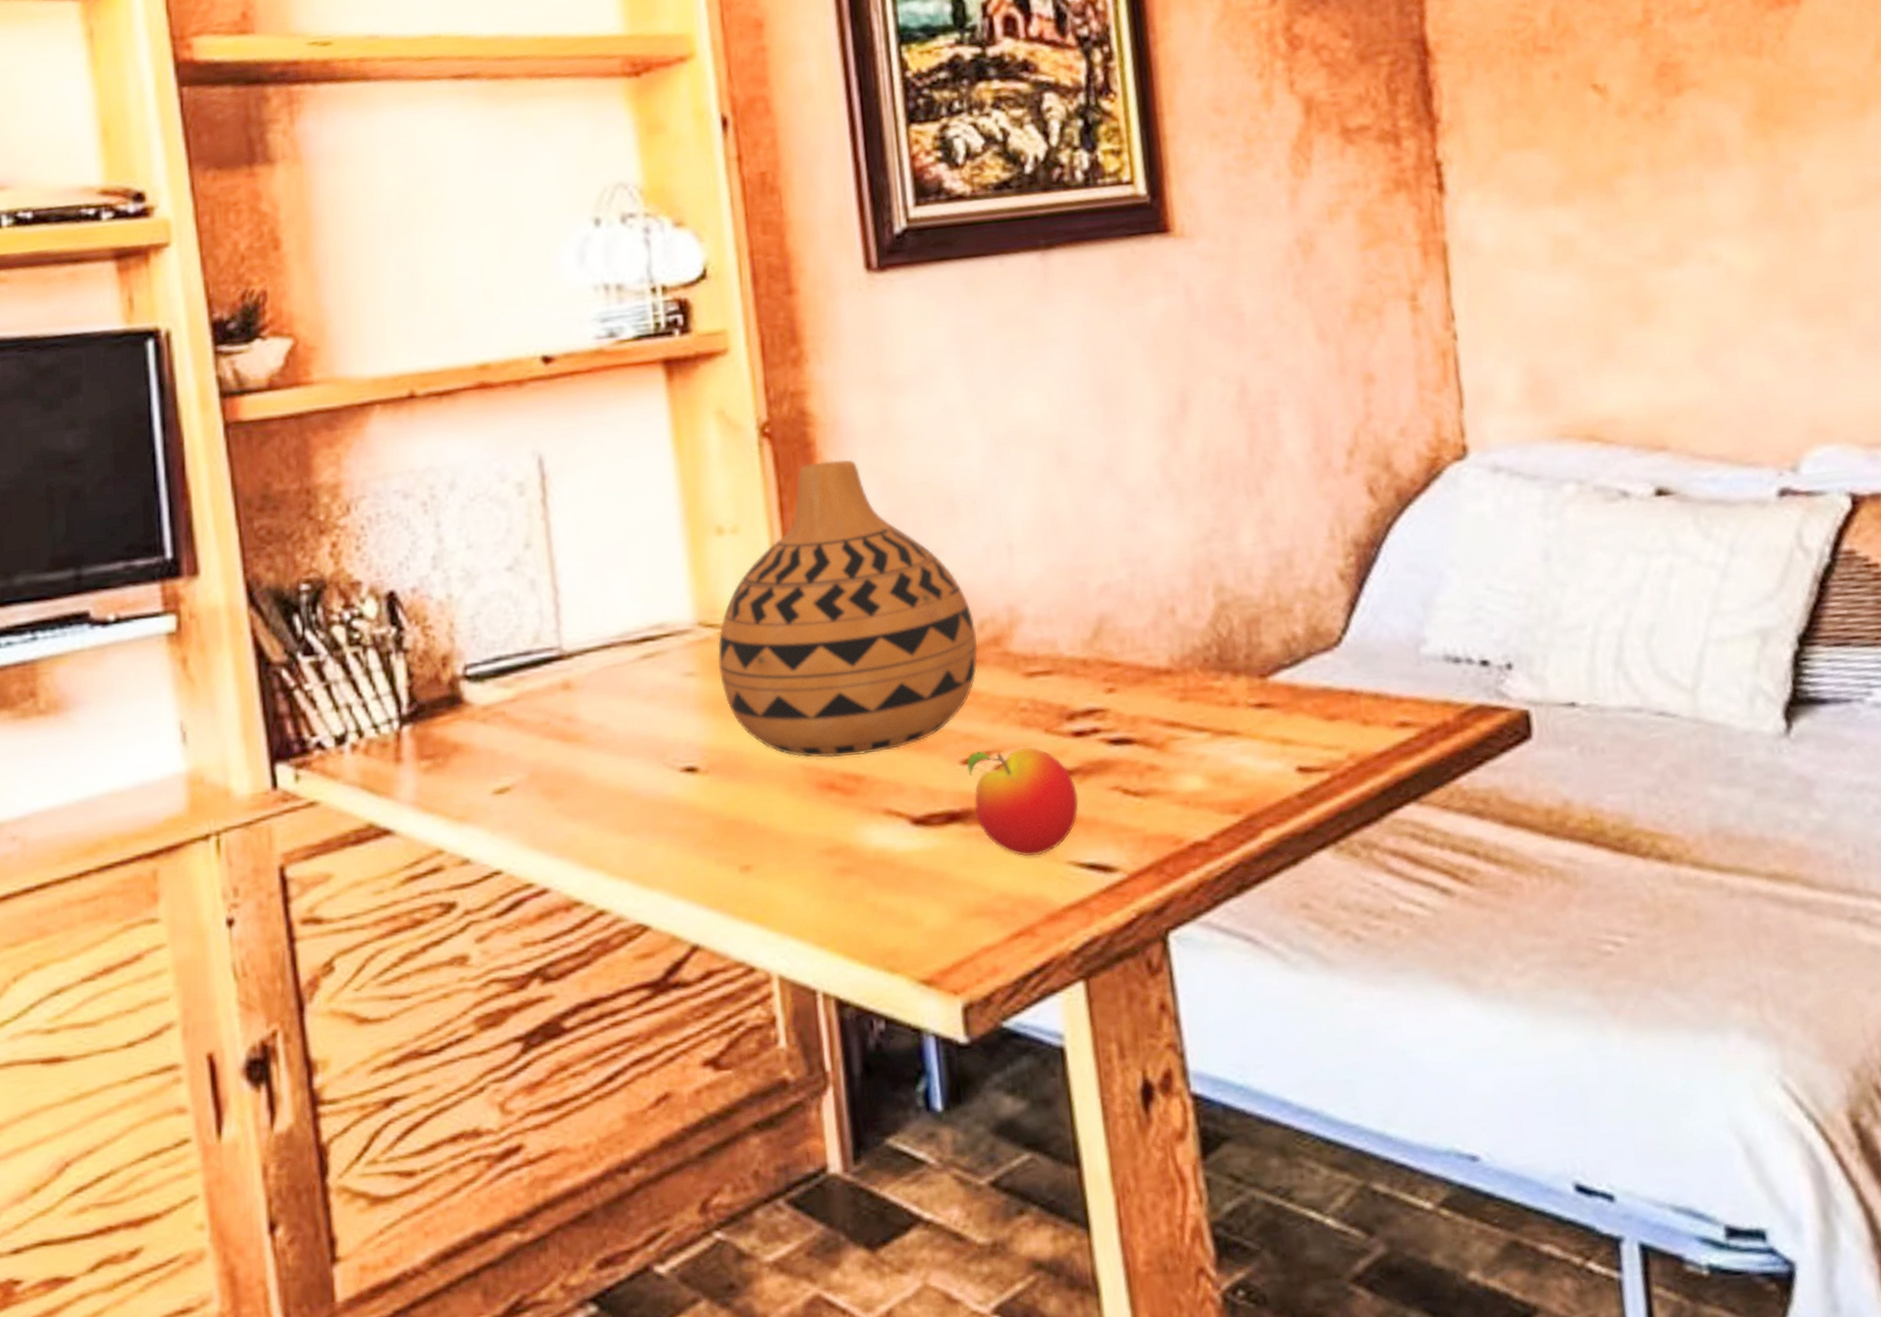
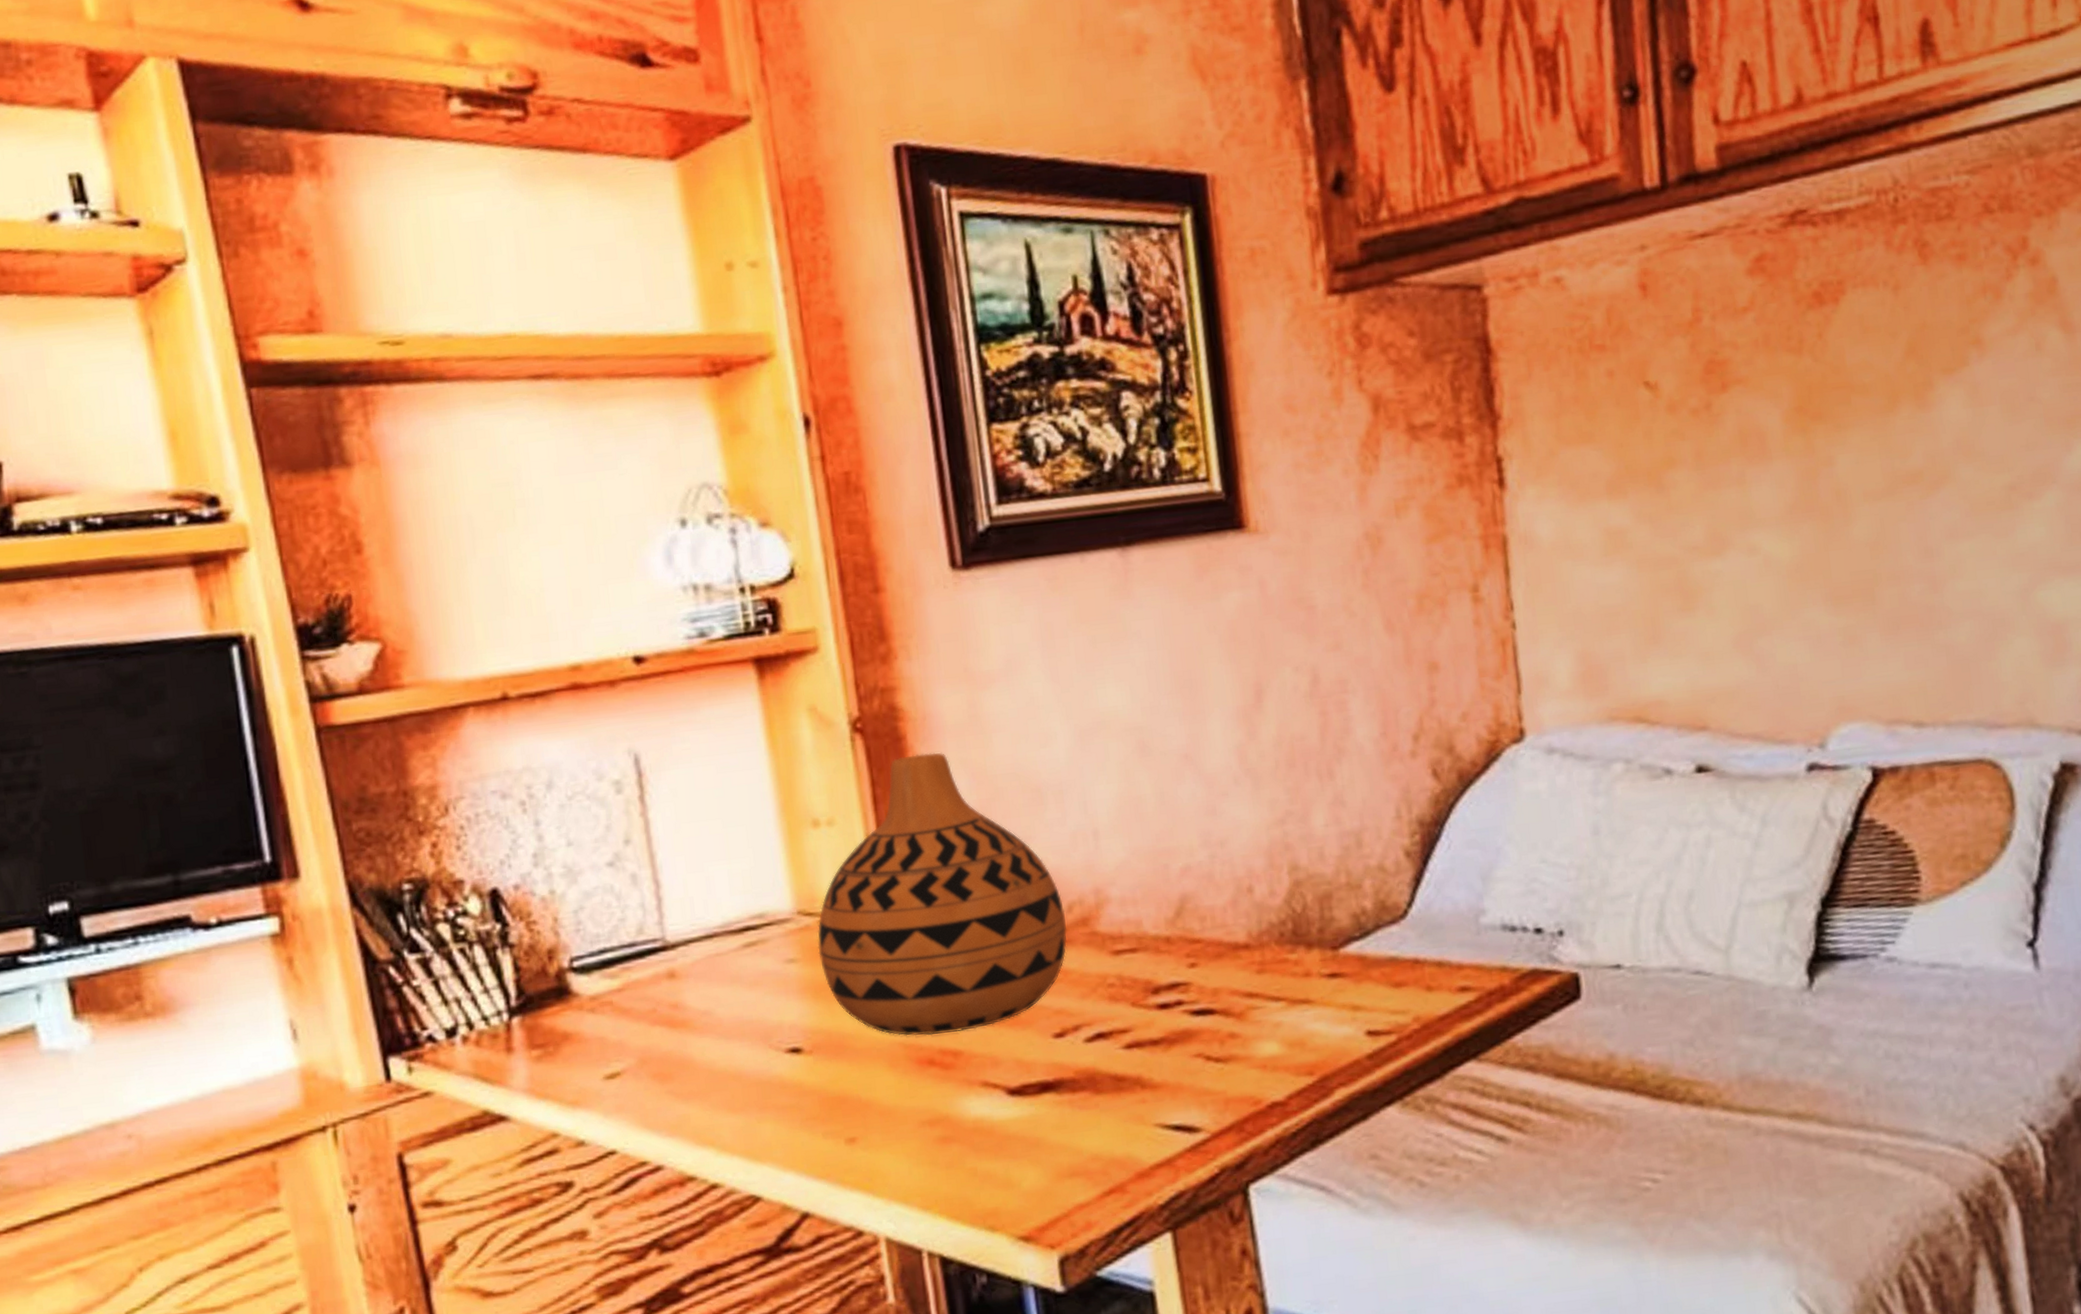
apple: present [966,747,1079,857] -> none [1057,1020,1165,1121]

